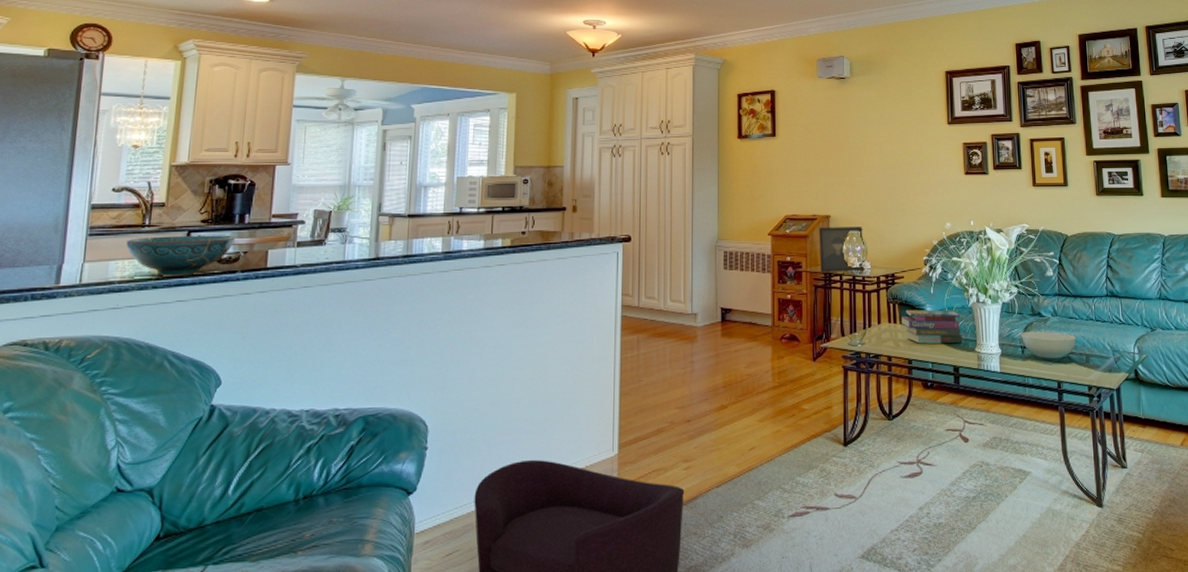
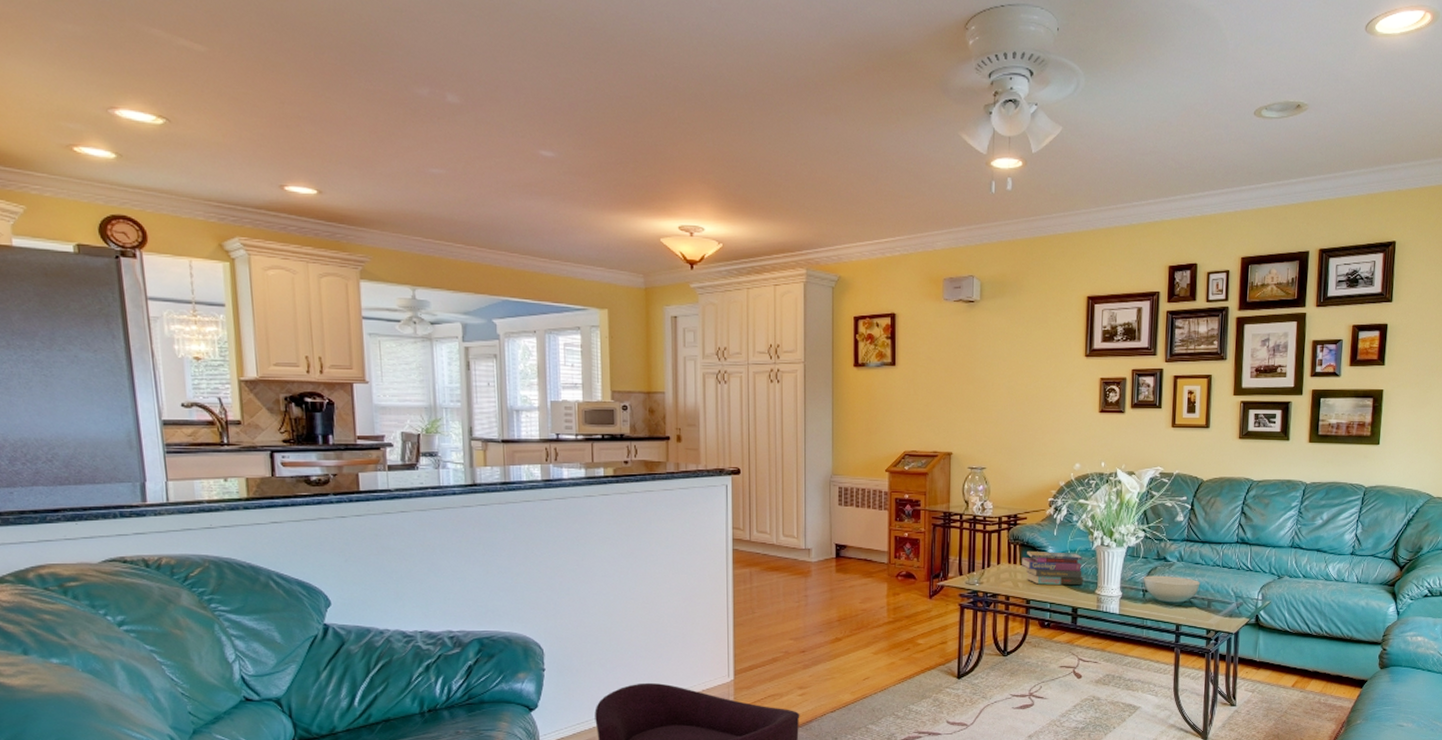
decorative bowl: present [126,235,236,276] -> none [207,455,322,497]
picture frame: present [818,227,865,273] -> none [939,465,986,512]

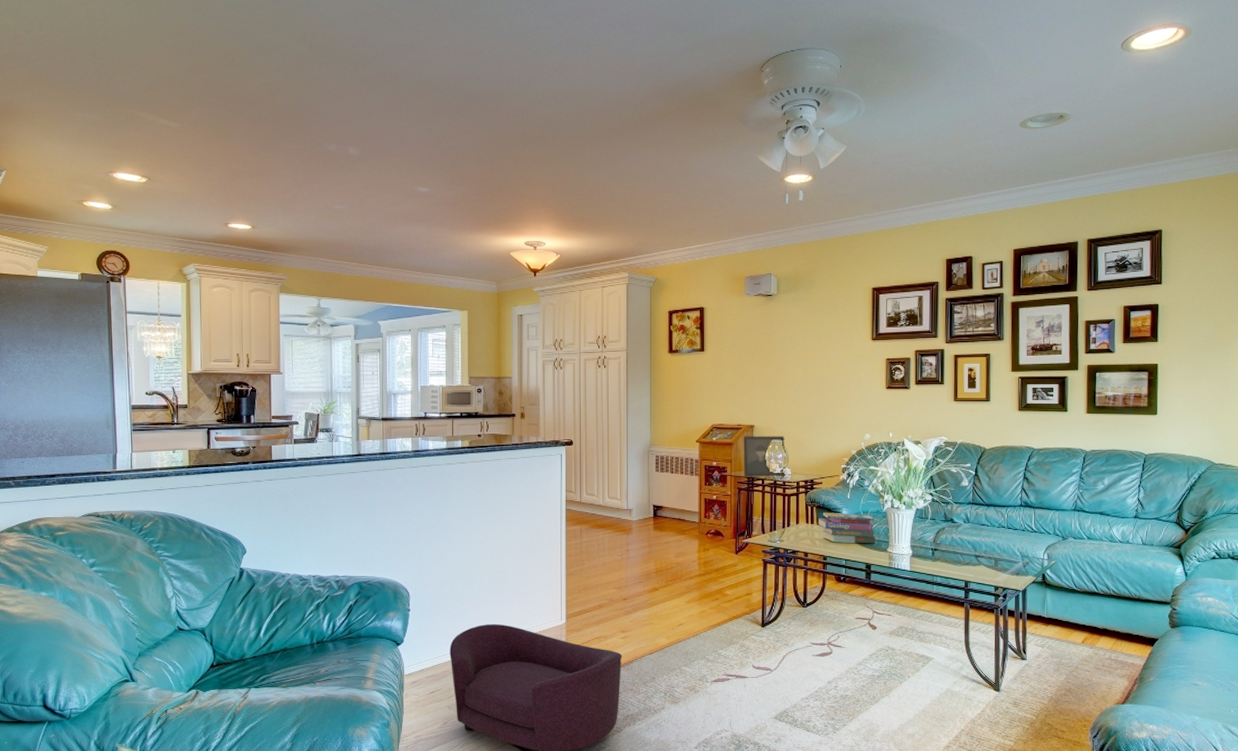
picture frame: none [939,465,986,512] -> present [743,436,785,477]
bowl: present [1143,575,1200,603] -> none [932,535,987,561]

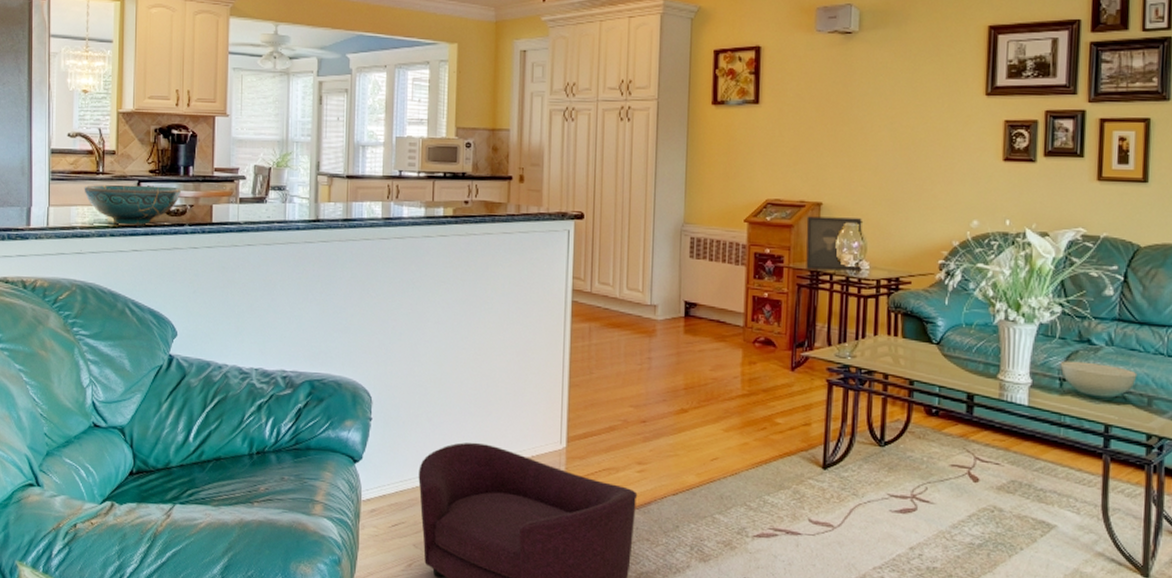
decorative bowl: none [161,432,245,465] -> present [84,184,182,226]
books: present [818,512,876,544] -> none [904,321,982,368]
bowl: none [932,535,987,561] -> present [1060,360,1138,398]

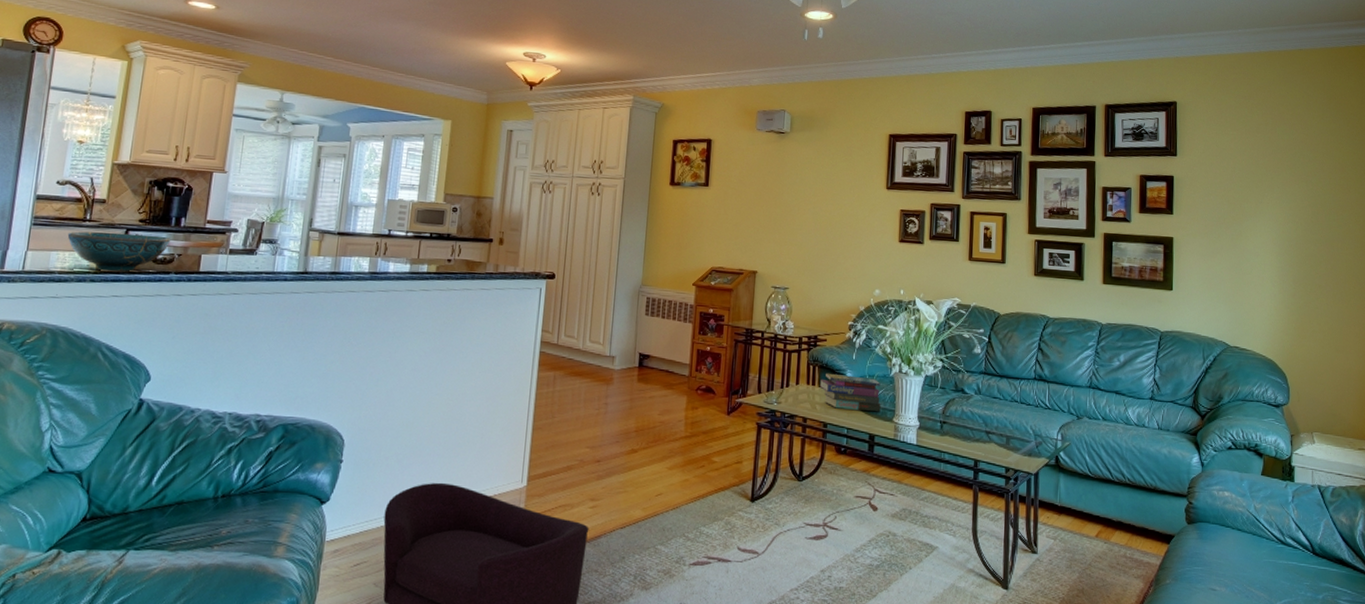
picture frame: present [805,216,862,272] -> none [742,282,789,330]
books: none [904,321,982,368] -> present [820,373,881,412]
bowl: present [1060,360,1138,398] -> none [941,406,999,438]

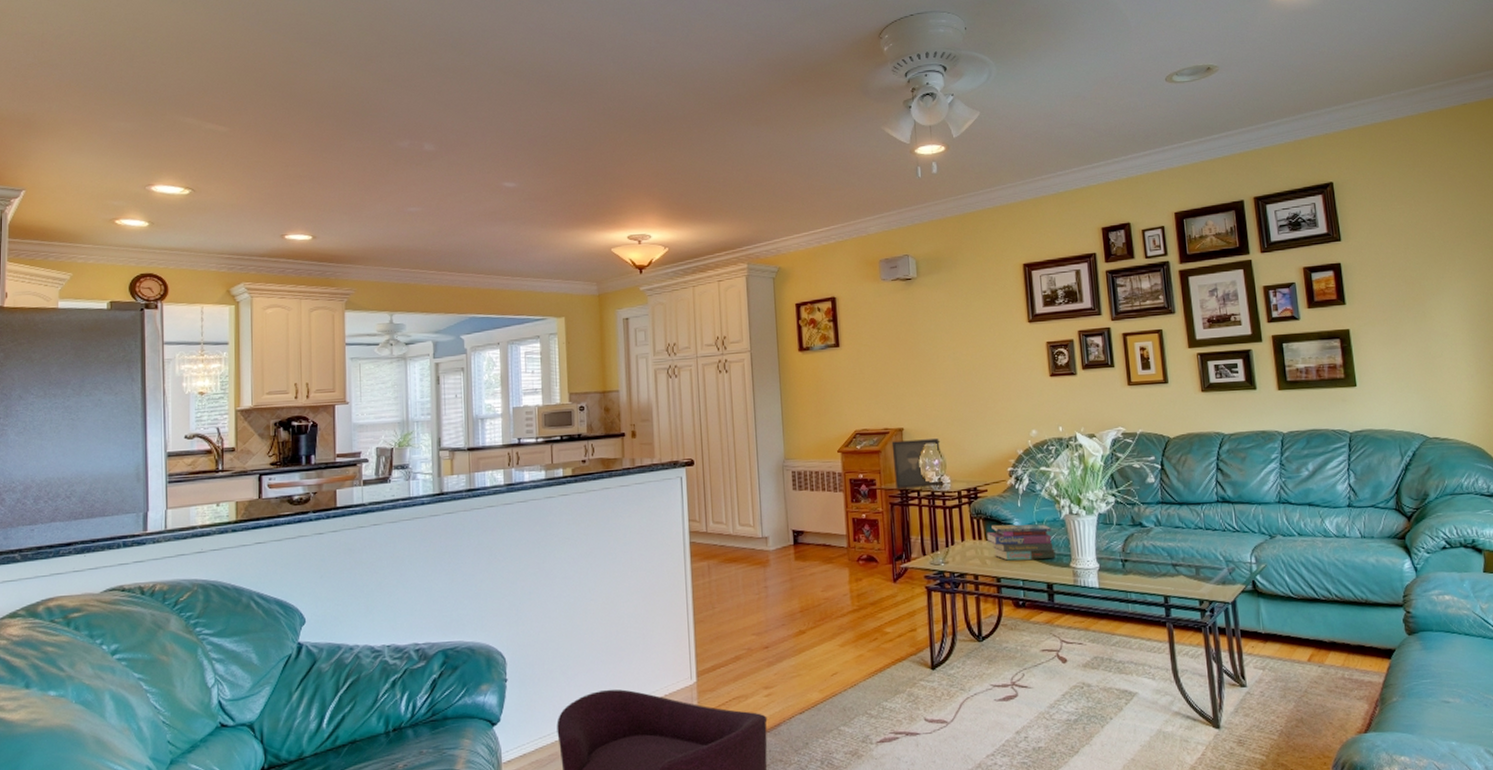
decorative bowl: present [67,231,171,272] -> none [203,476,305,520]
picture frame: none [742,282,789,330] -> present [891,438,944,490]

